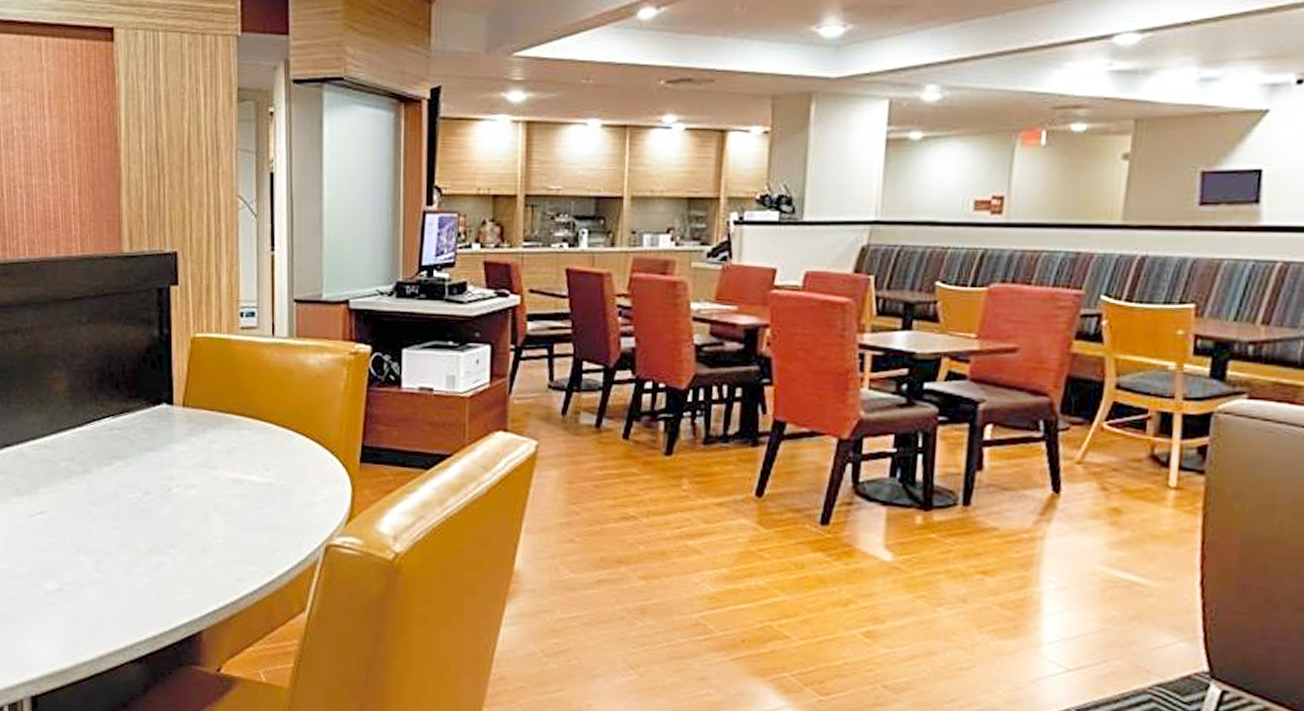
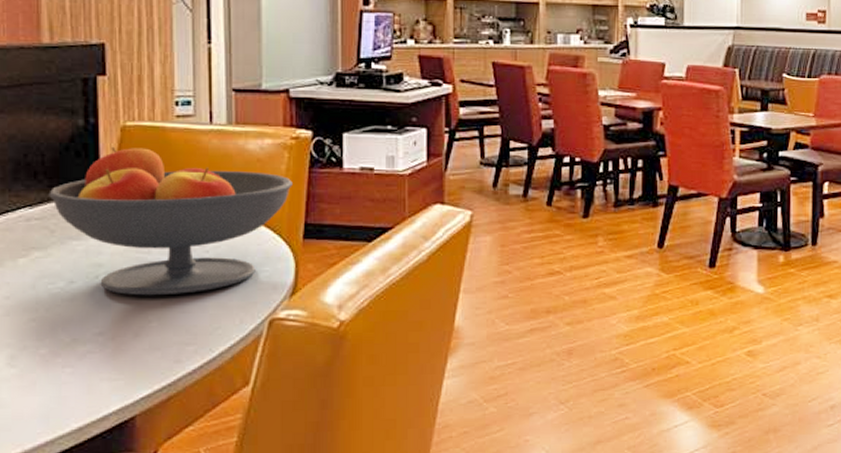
fruit bowl: none [128,358,351,513] -> present [49,146,293,296]

